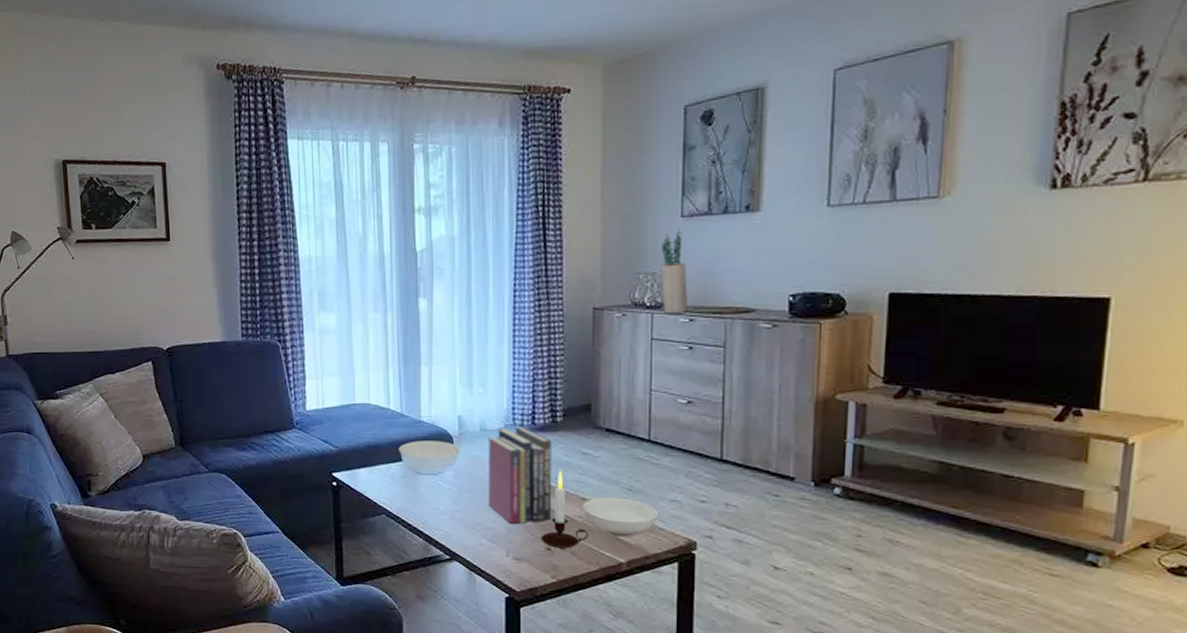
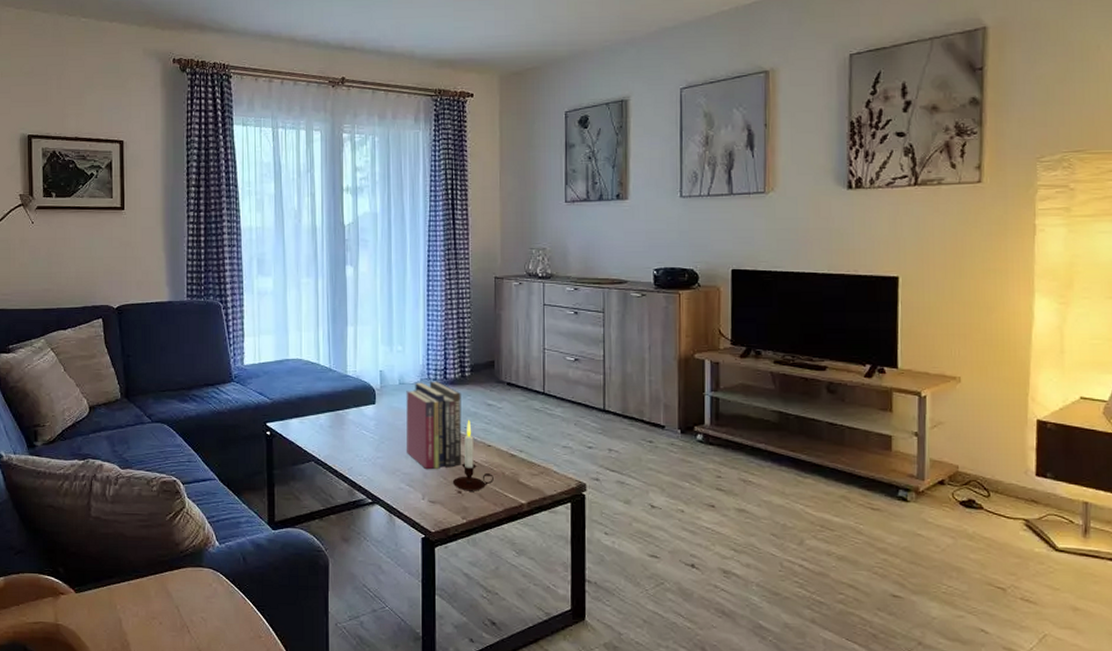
bowl: present [398,440,461,475] -> none [327,393,382,425]
bowl: present [582,497,657,538] -> none [488,444,552,481]
vase: present [661,229,688,314] -> none [550,212,573,284]

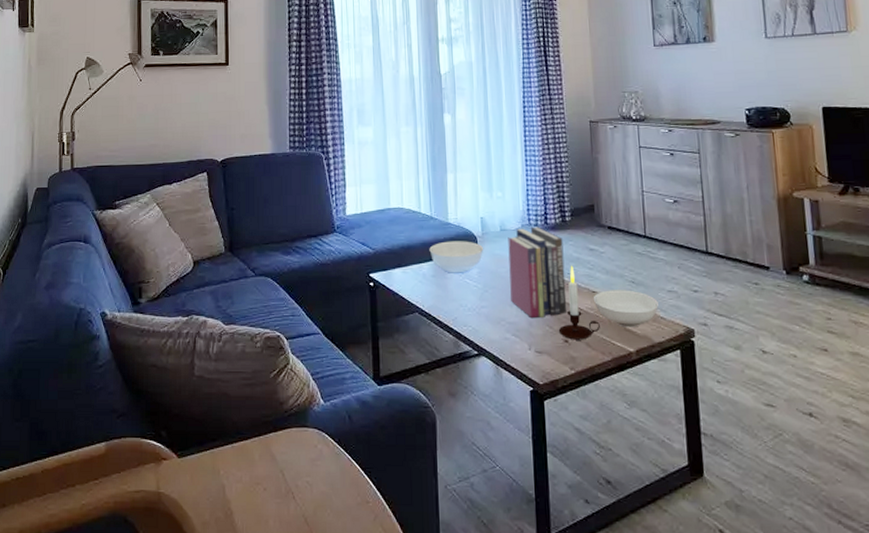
bowl: none [327,393,382,425] -> present [429,241,484,273]
bowl: none [488,444,552,481] -> present [593,290,659,328]

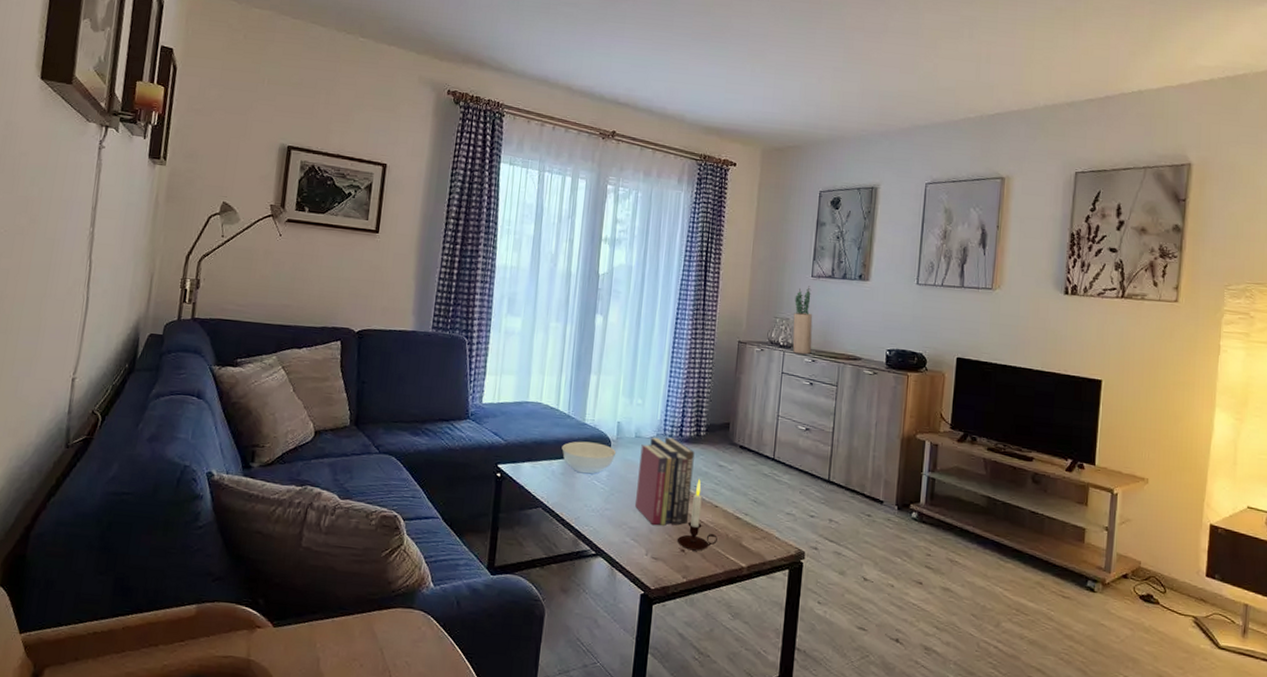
bowl: present [593,290,659,328] -> none [714,506,776,544]
vase: none [640,56,667,126] -> present [792,286,813,355]

